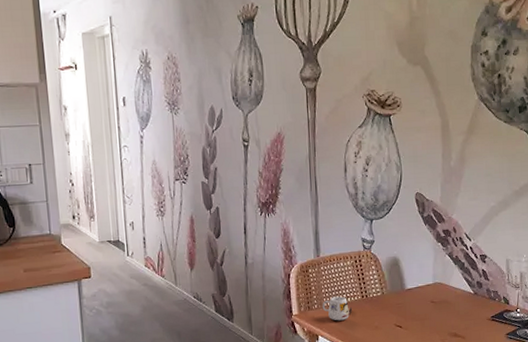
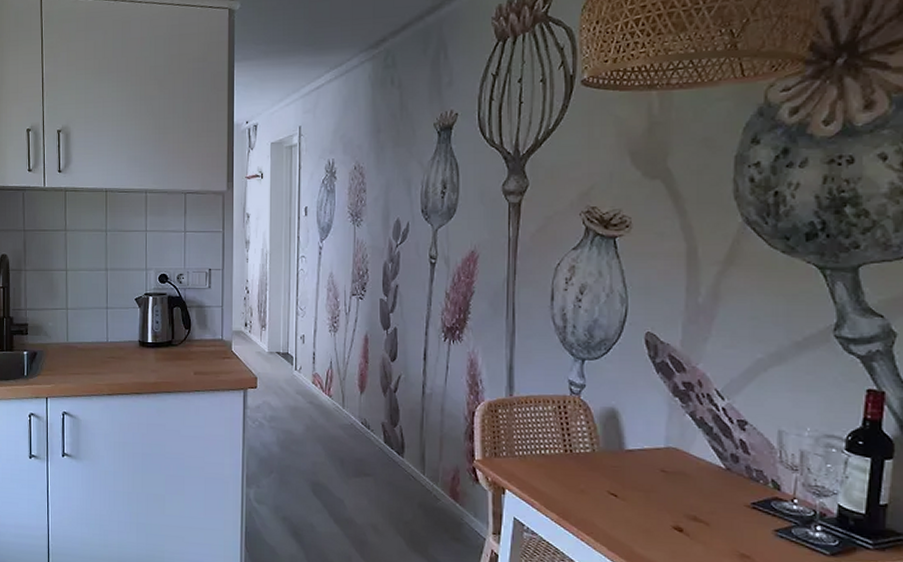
mug: present [322,296,353,321] -> none [512,446,552,476]

